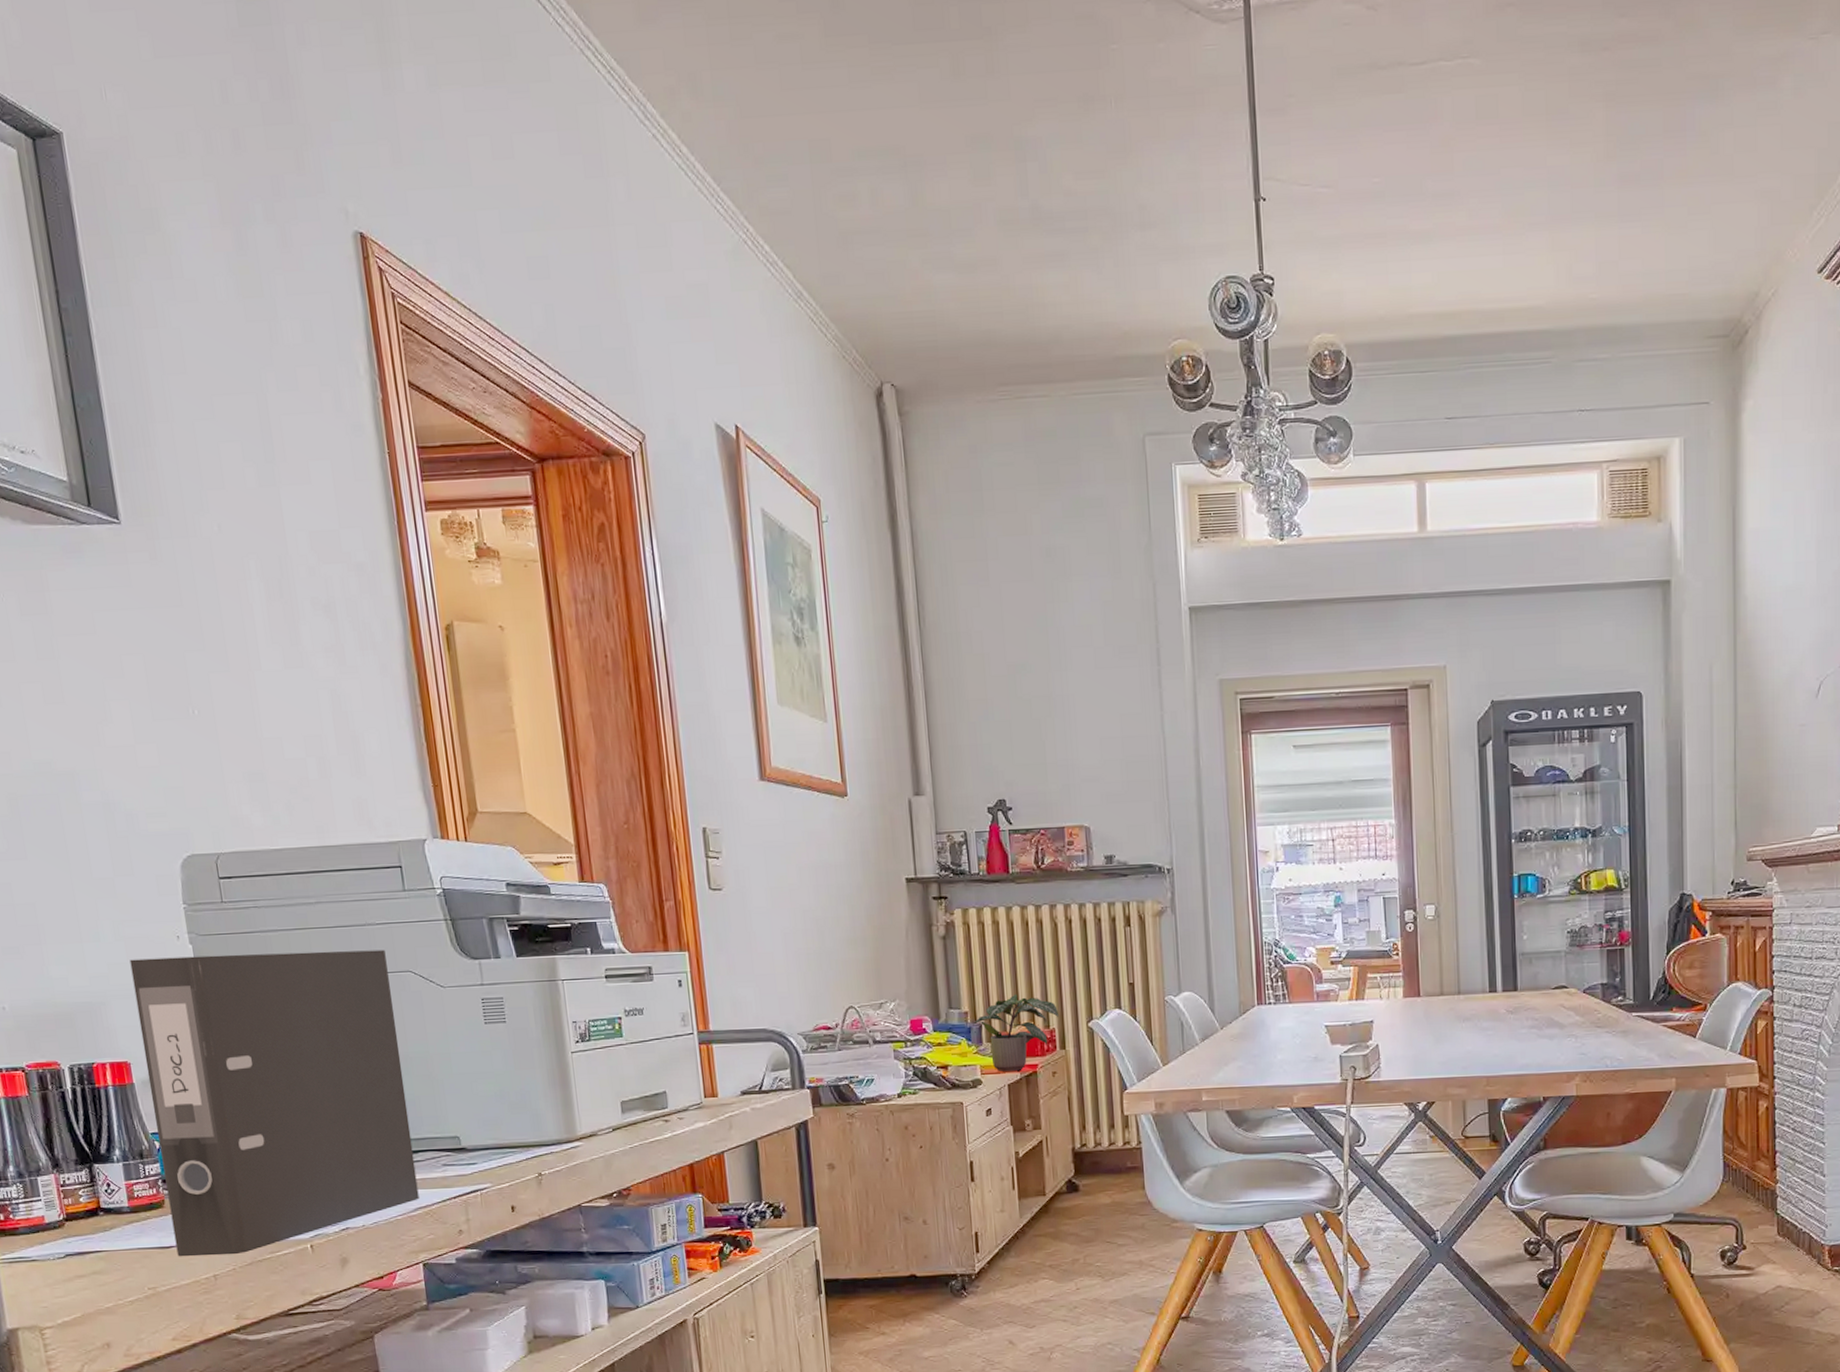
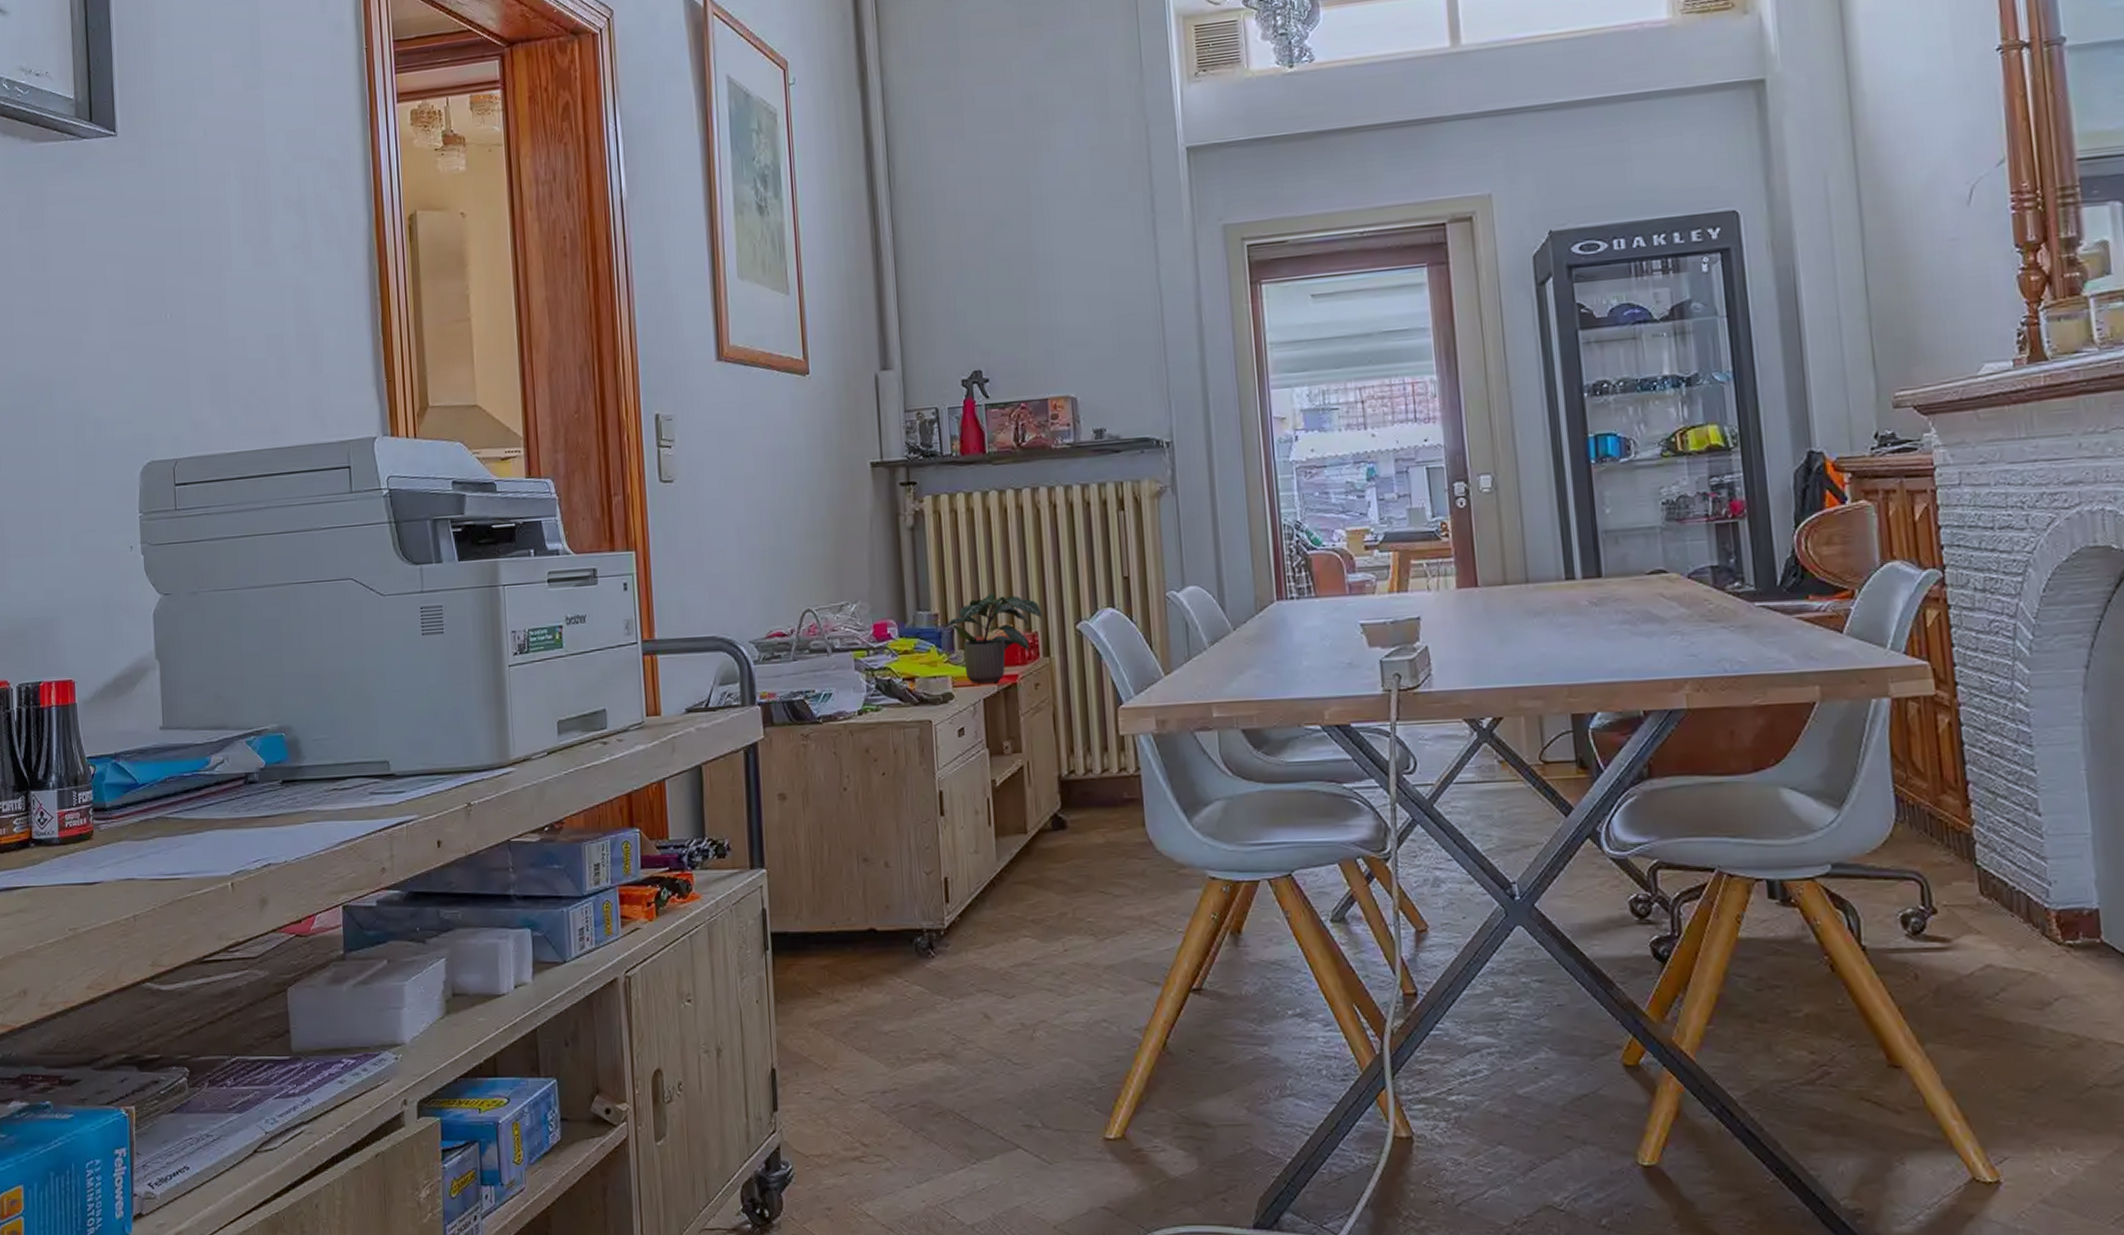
binder: present [129,949,419,1256] -> none [84,556,344,893]

